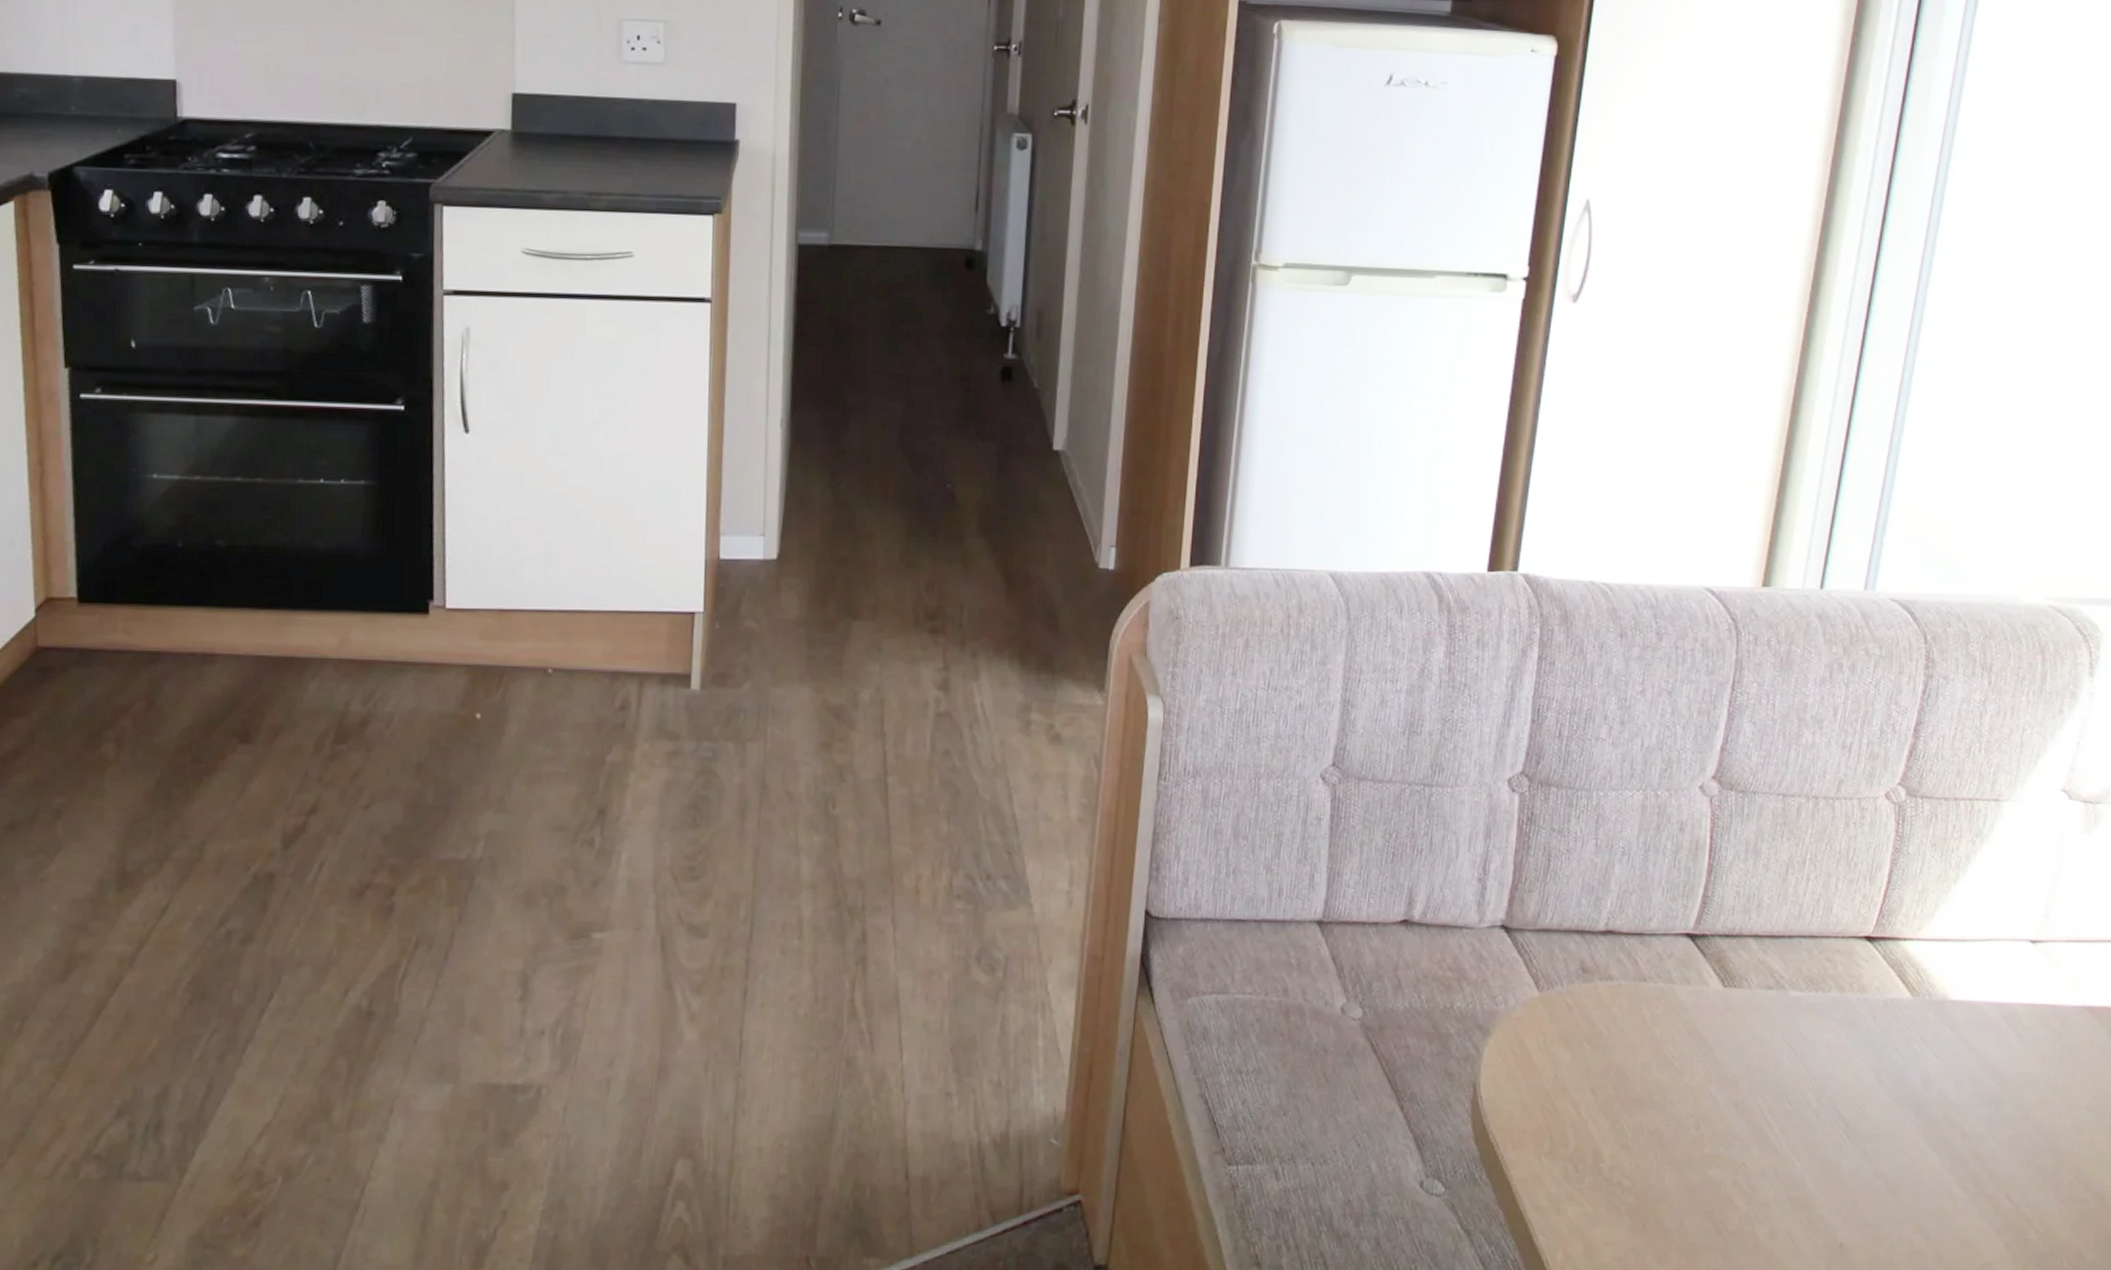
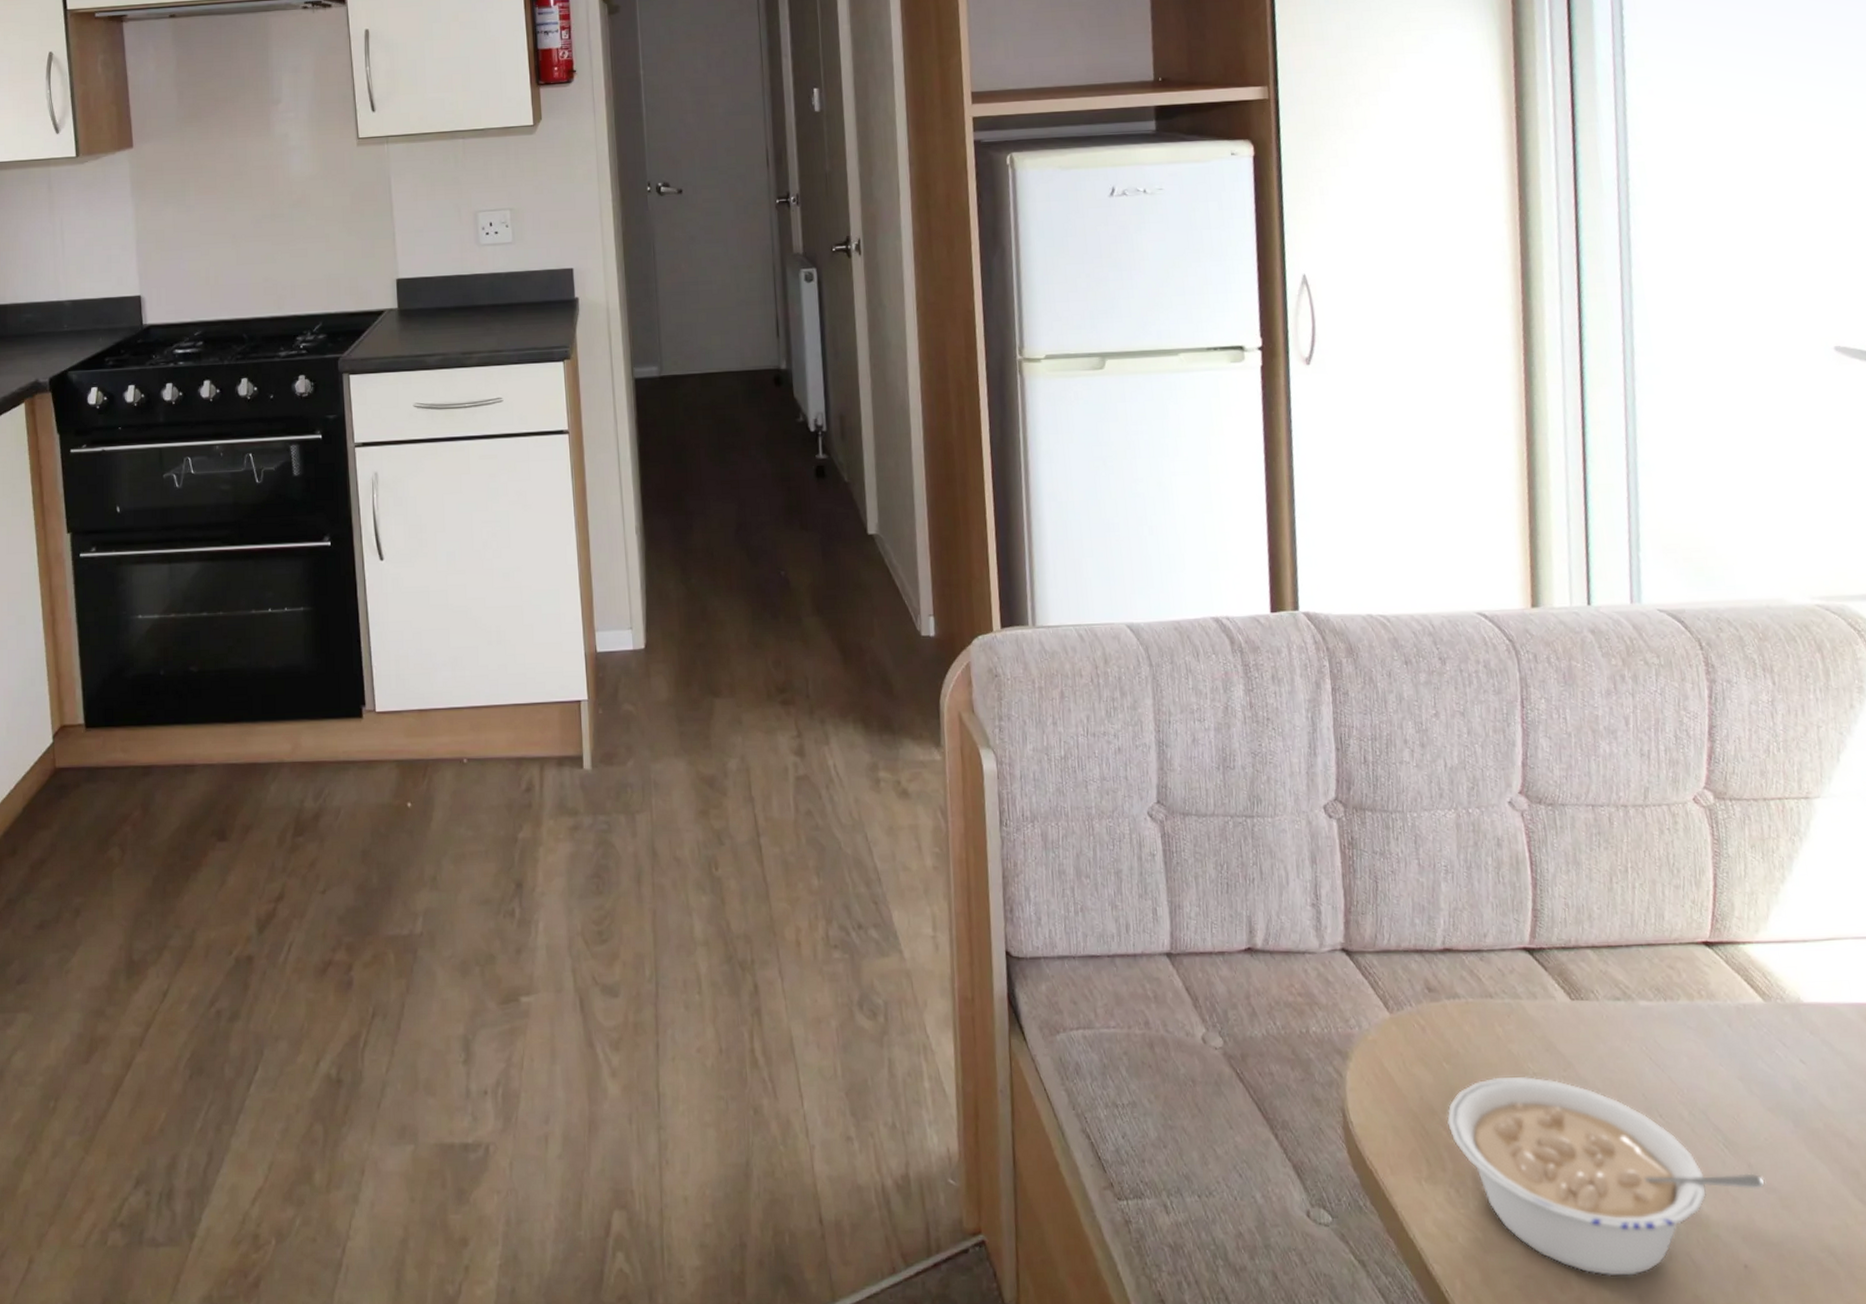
legume: none [1576,1059,1875,1251] -> present [1446,1076,1764,1277]

